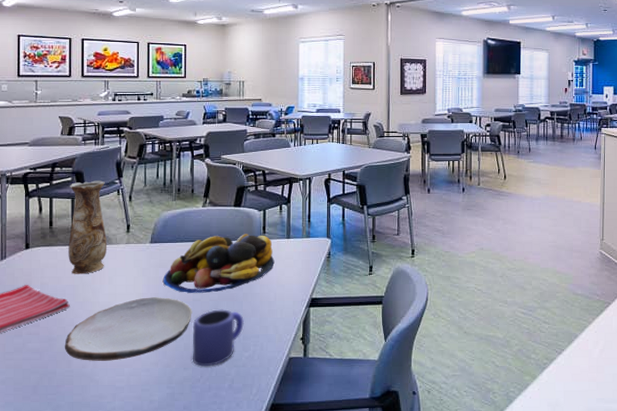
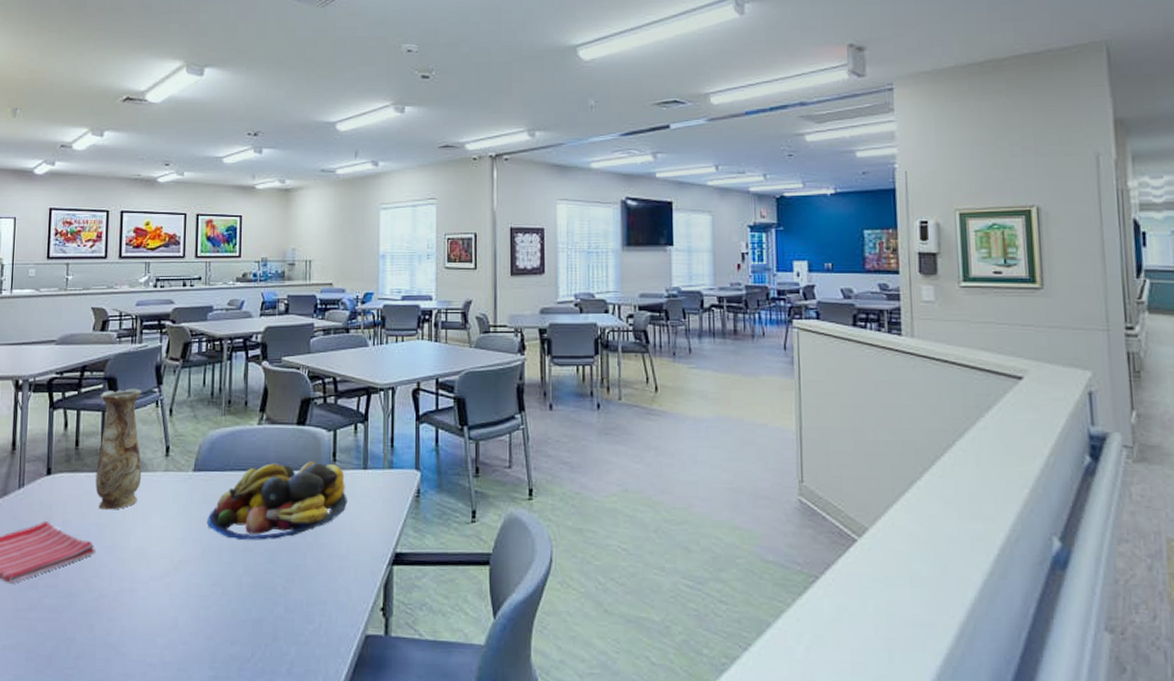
plate: present [64,297,192,361] -> none [86,543,243,627]
mug: present [192,309,244,367] -> none [241,563,307,642]

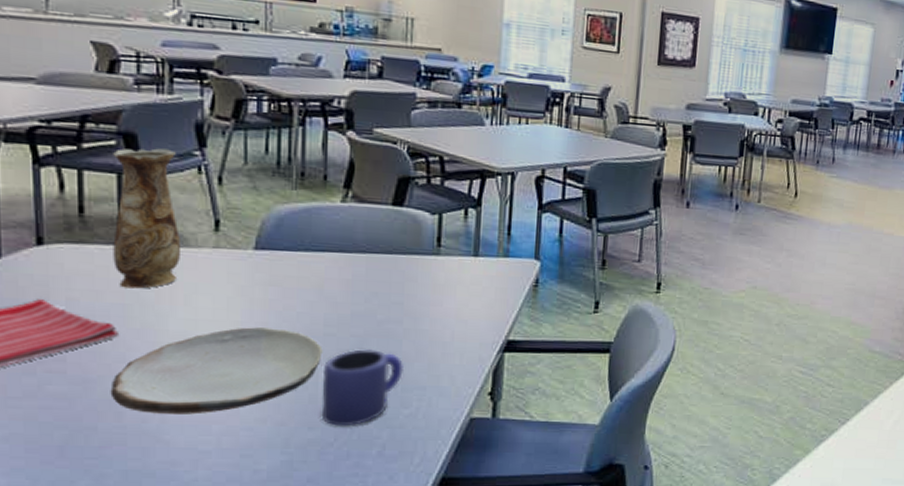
plate: none [86,543,243,627] -> present [110,327,323,415]
fruit bowl: present [208,461,347,540] -> none [276,245,454,326]
mug: none [241,563,307,642] -> present [321,349,403,427]

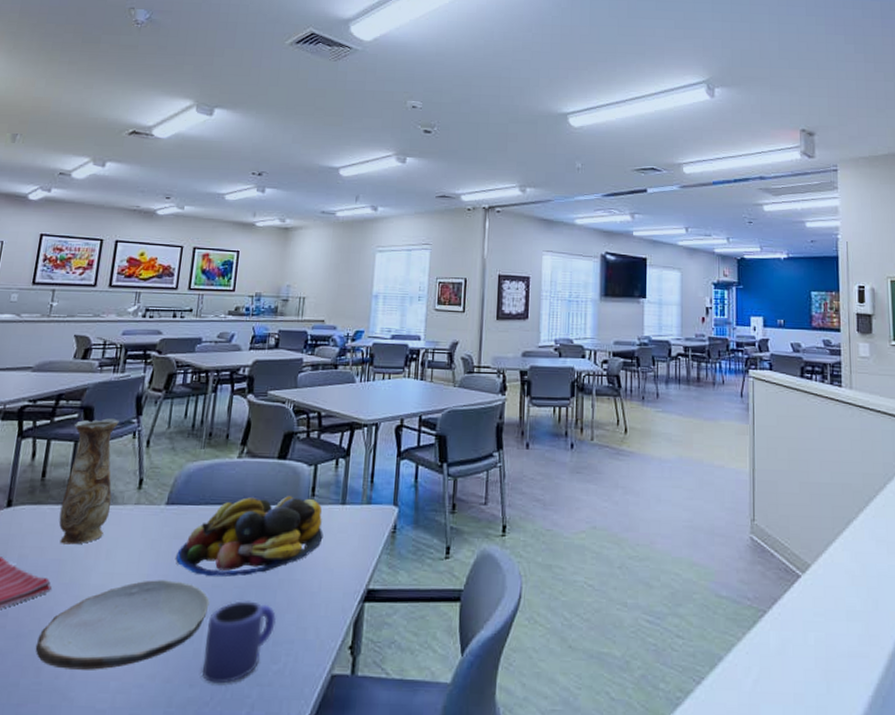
fruit bowl: none [276,245,454,326] -> present [176,496,323,577]

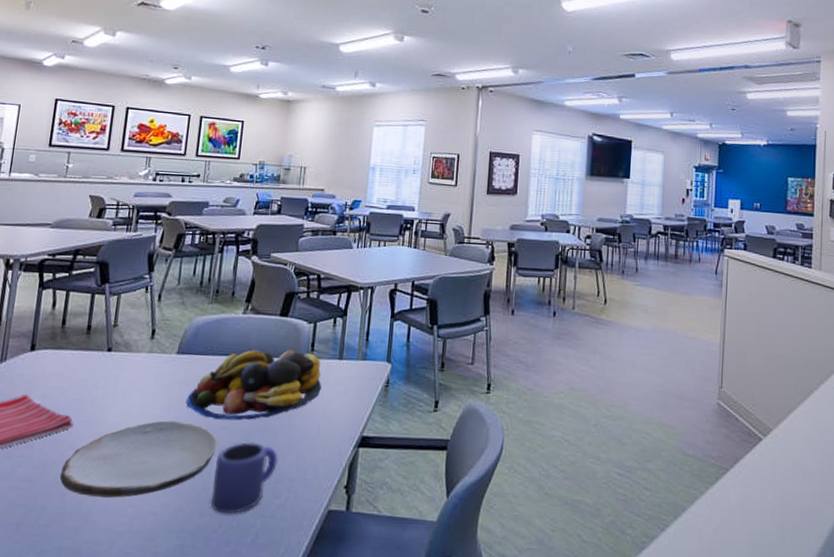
vase: present [59,418,119,545] -> none [78,273,133,387]

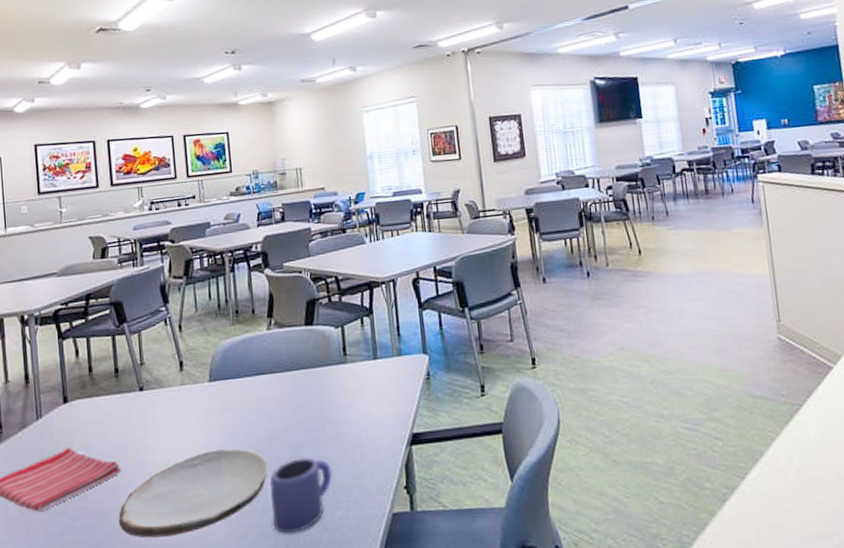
fruit bowl: present [186,350,322,421] -> none [228,358,362,441]

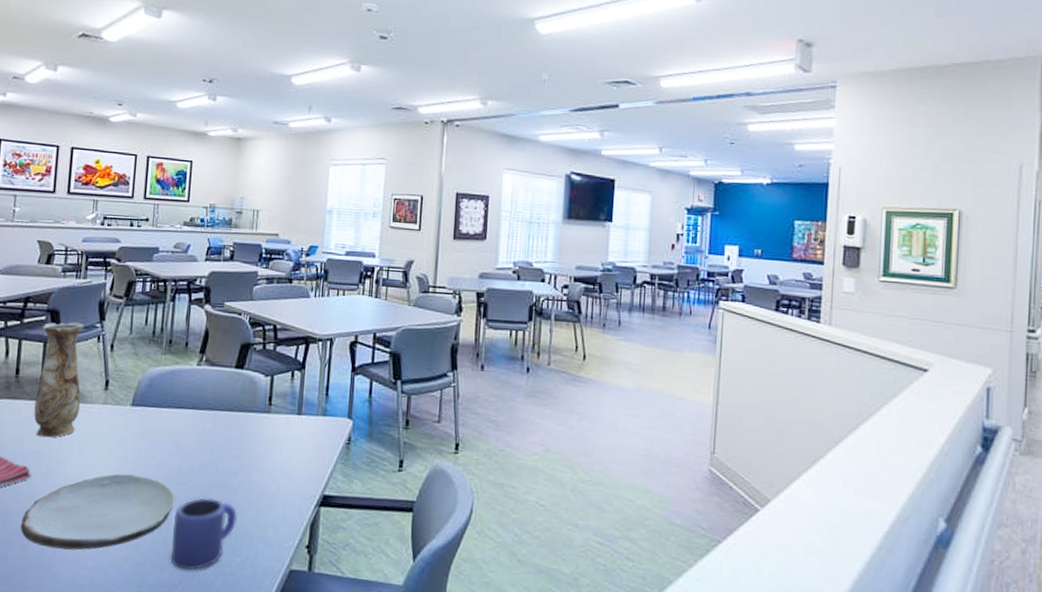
vase: none [108,309,159,430] -> present [34,322,84,438]

